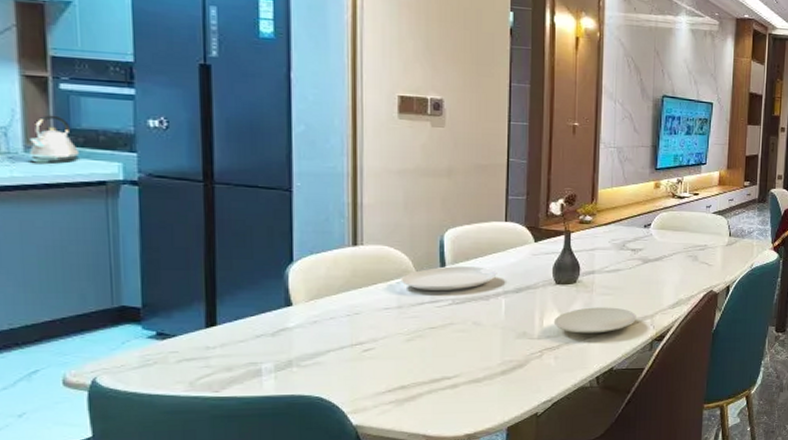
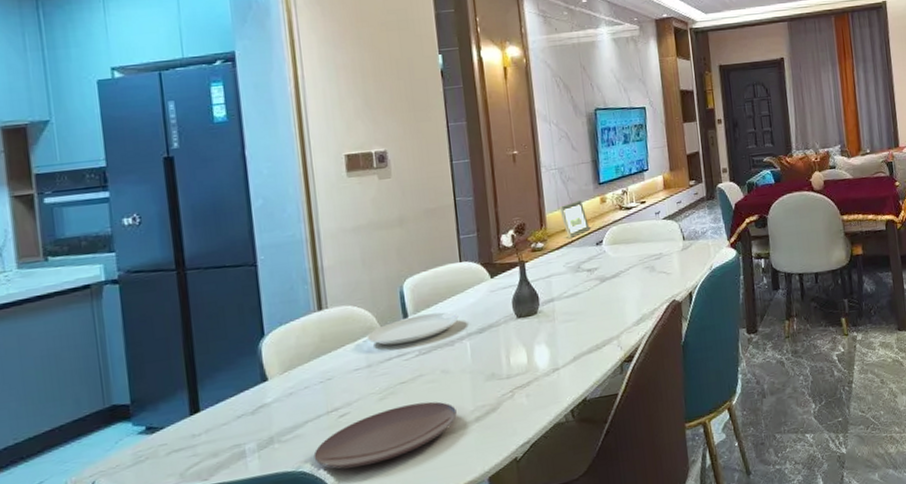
kettle: present [28,115,80,164] -> none [21,228,66,277]
plate: none [333,349,483,401] -> present [313,401,457,469]
plate: present [553,307,638,334] -> none [520,333,603,367]
picture frame: none [612,182,640,217] -> present [559,200,589,239]

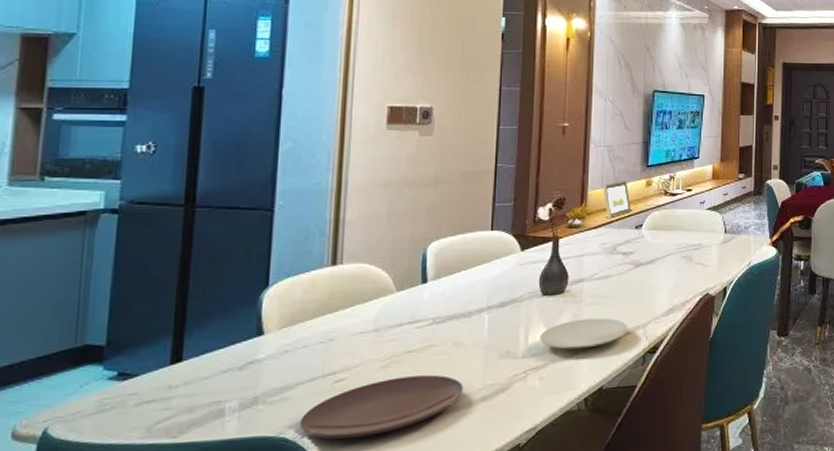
plate: present [367,312,459,346] -> none [379,281,481,310]
plate: none [520,333,603,367] -> present [539,318,629,350]

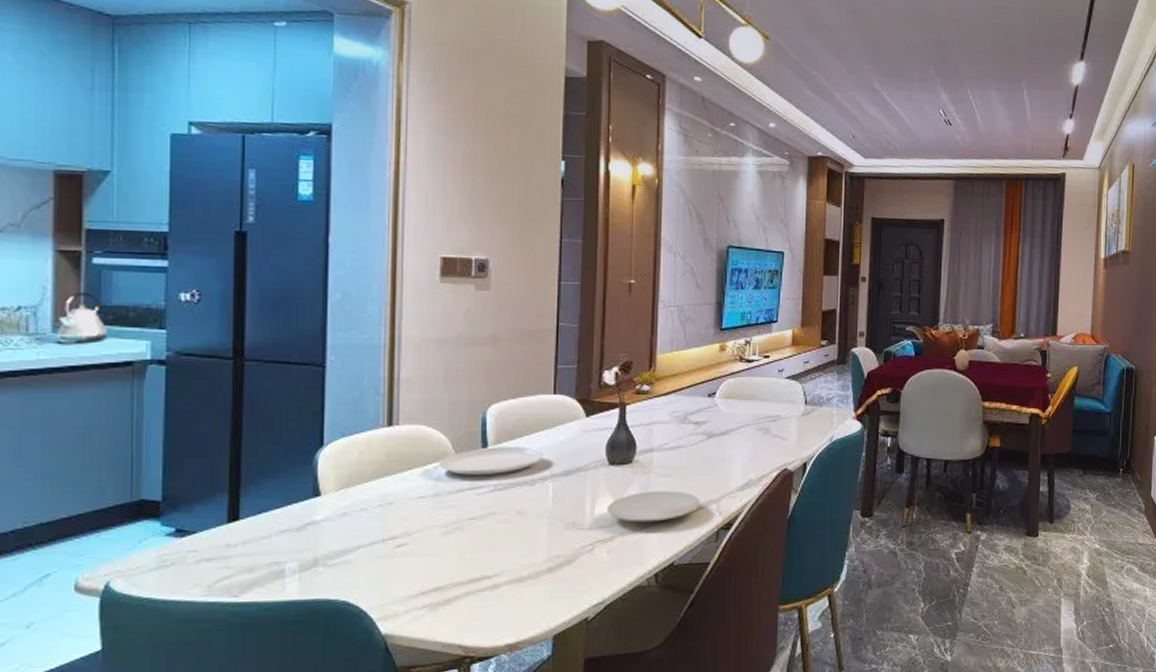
kettle: none [12,146,64,196] -> present [56,291,109,344]
plate: present [299,374,463,440] -> none [361,543,527,606]
plate: none [379,281,481,310] -> present [438,446,544,475]
picture frame: present [603,181,631,219] -> none [673,344,703,386]

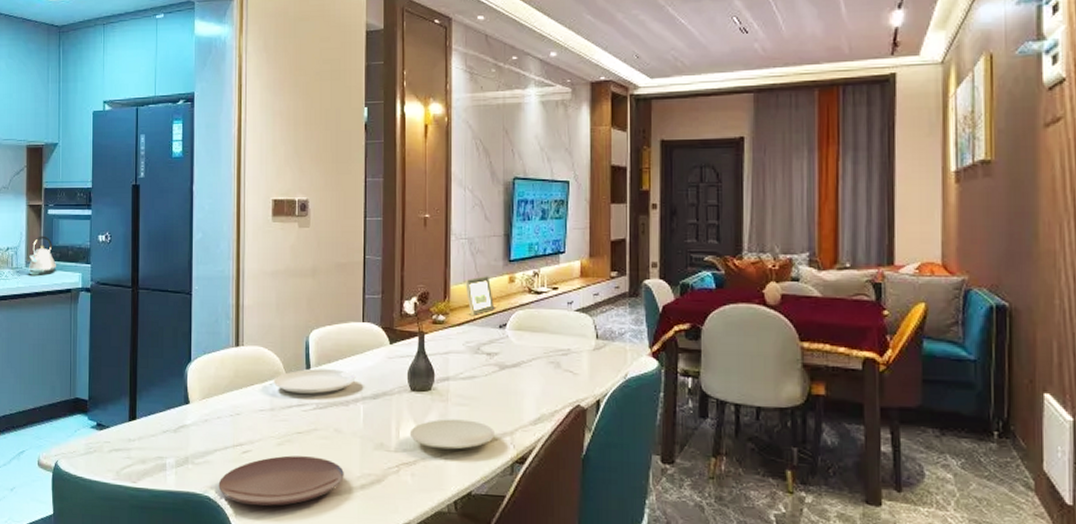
plate: none [361,543,527,606] -> present [218,455,344,507]
picture frame: none [673,344,703,386] -> present [465,276,494,317]

